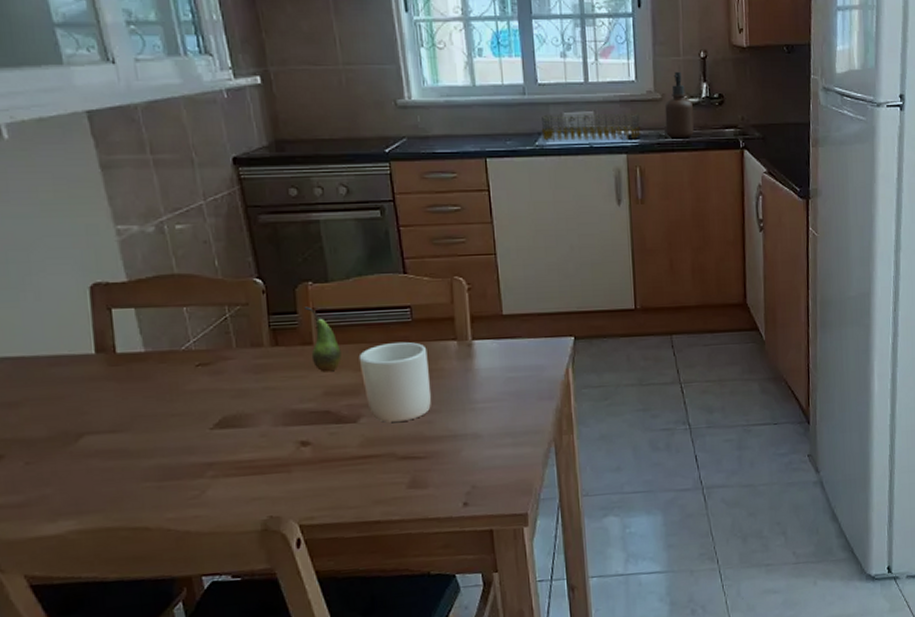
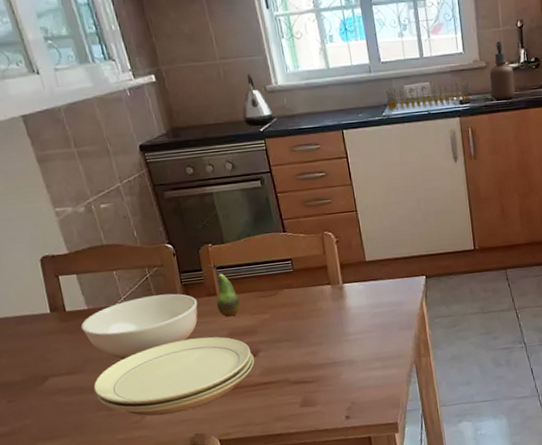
bowl: none [133,339,288,418] -> present [81,293,198,360]
plate: none [142,395,353,491] -> present [93,336,255,416]
mug: present [358,341,432,423] -> none [253,288,314,355]
kettle: none [365,84,404,145] -> present [242,74,274,126]

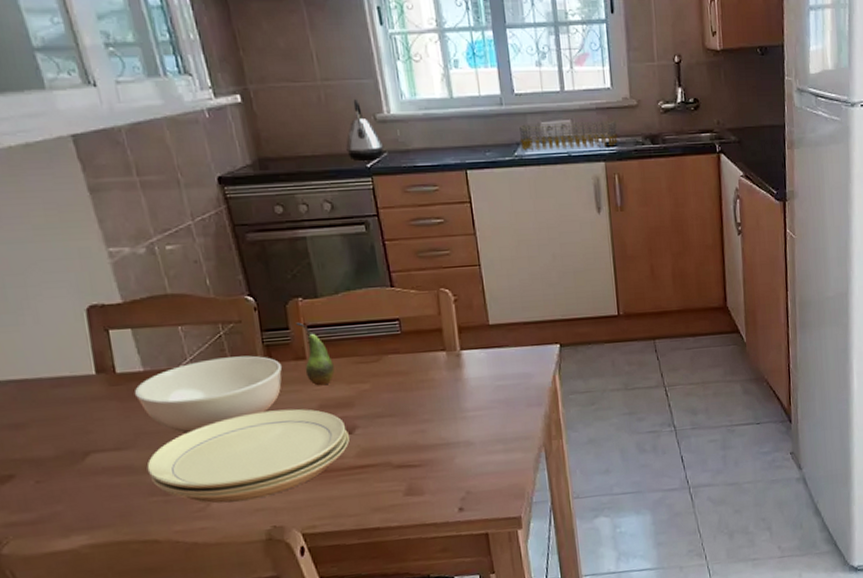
soap dispenser: present [489,41,516,101] -> none [641,77,671,145]

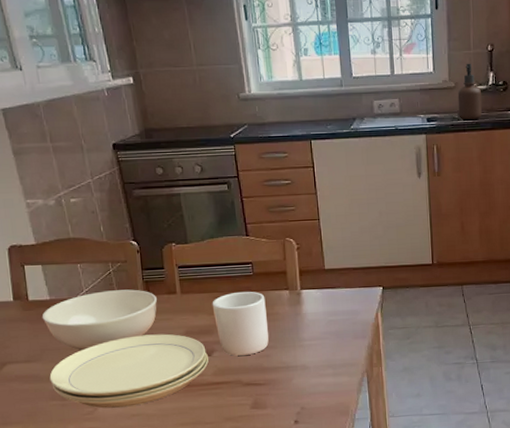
fruit: present [296,322,335,386] -> none [169,263,199,316]
kettle: present [346,99,384,161] -> none [214,81,245,132]
mug: none [351,353,424,433] -> present [212,291,269,356]
dish rack: present [519,120,619,150] -> none [355,99,438,124]
soap dispenser: none [641,77,671,145] -> present [457,63,482,121]

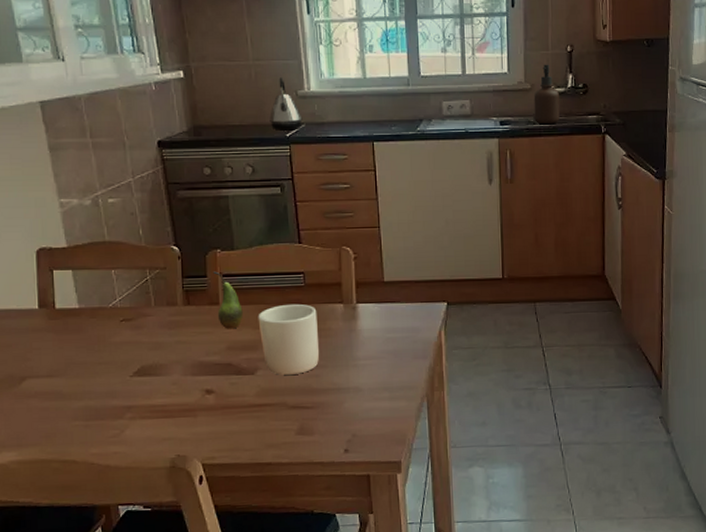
bowl: present [42,289,158,351] -> none [69,299,198,366]
plate: present [49,334,209,408] -> none [73,349,251,431]
fruit: none [169,263,199,316] -> present [213,271,243,329]
kettle: none [214,81,245,132] -> present [269,77,303,131]

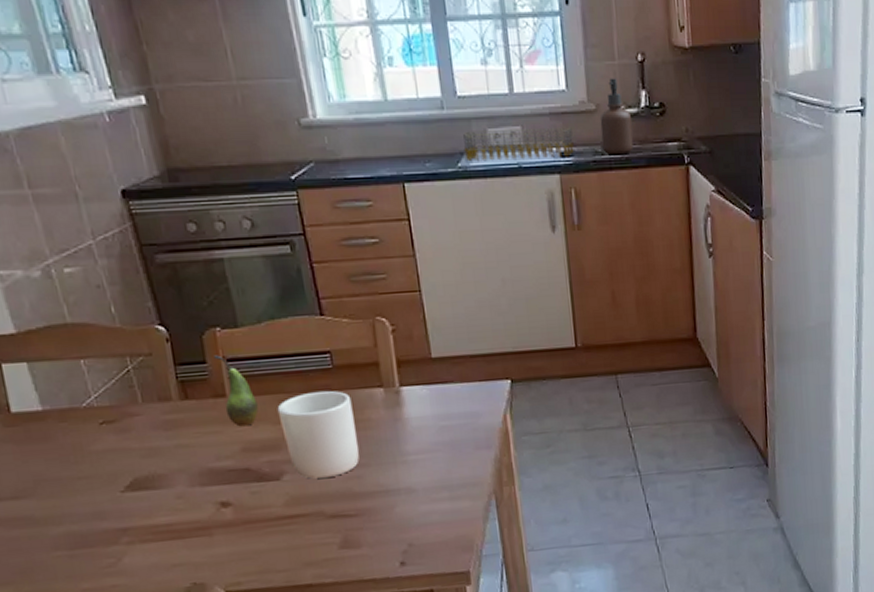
kettle: present [269,77,303,131] -> none [266,102,310,172]
dish rack: none [422,101,512,126] -> present [463,127,575,160]

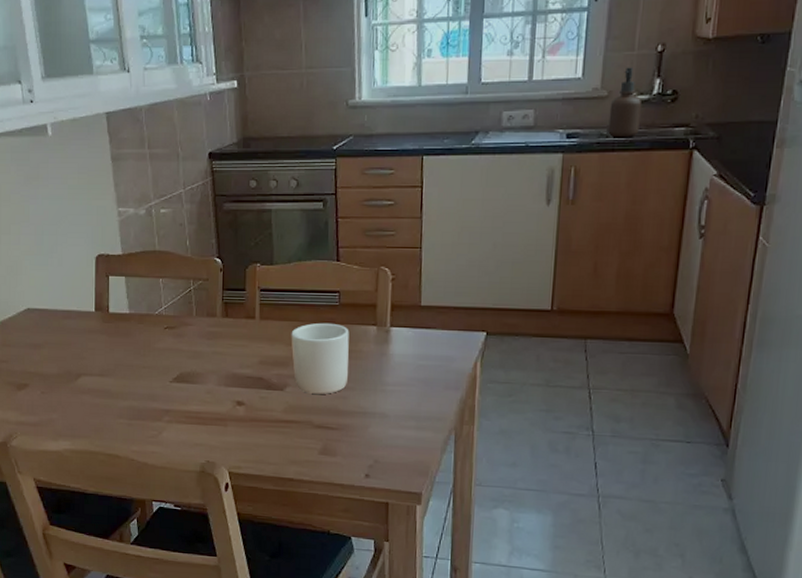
fruit: present [213,355,259,427] -> none [251,285,277,344]
dish rack: present [463,127,575,160] -> none [478,111,582,138]

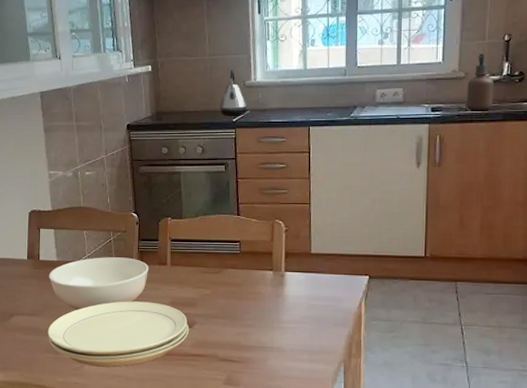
bowl: none [119,309,235,370] -> present [48,257,149,310]
plate: none [120,360,280,435] -> present [47,301,189,368]
mug: present [291,322,349,394] -> none [198,268,250,331]
kettle: none [318,86,351,143] -> present [220,70,248,116]

